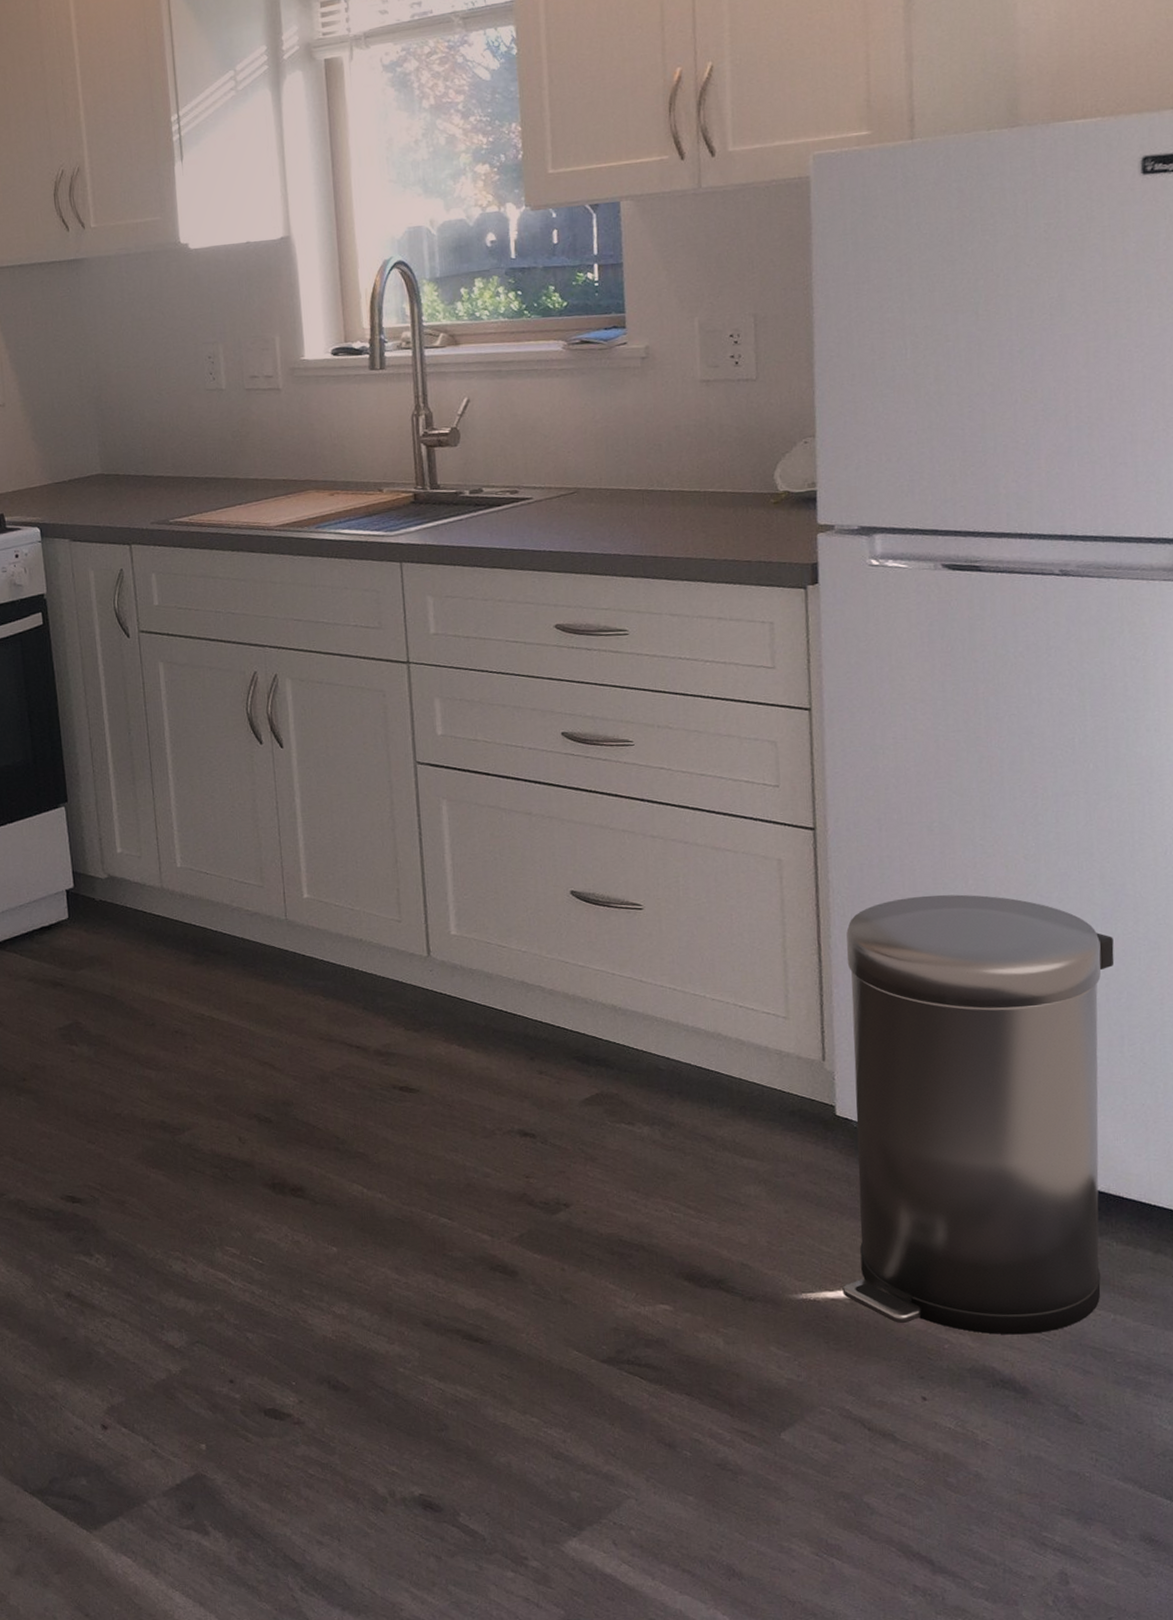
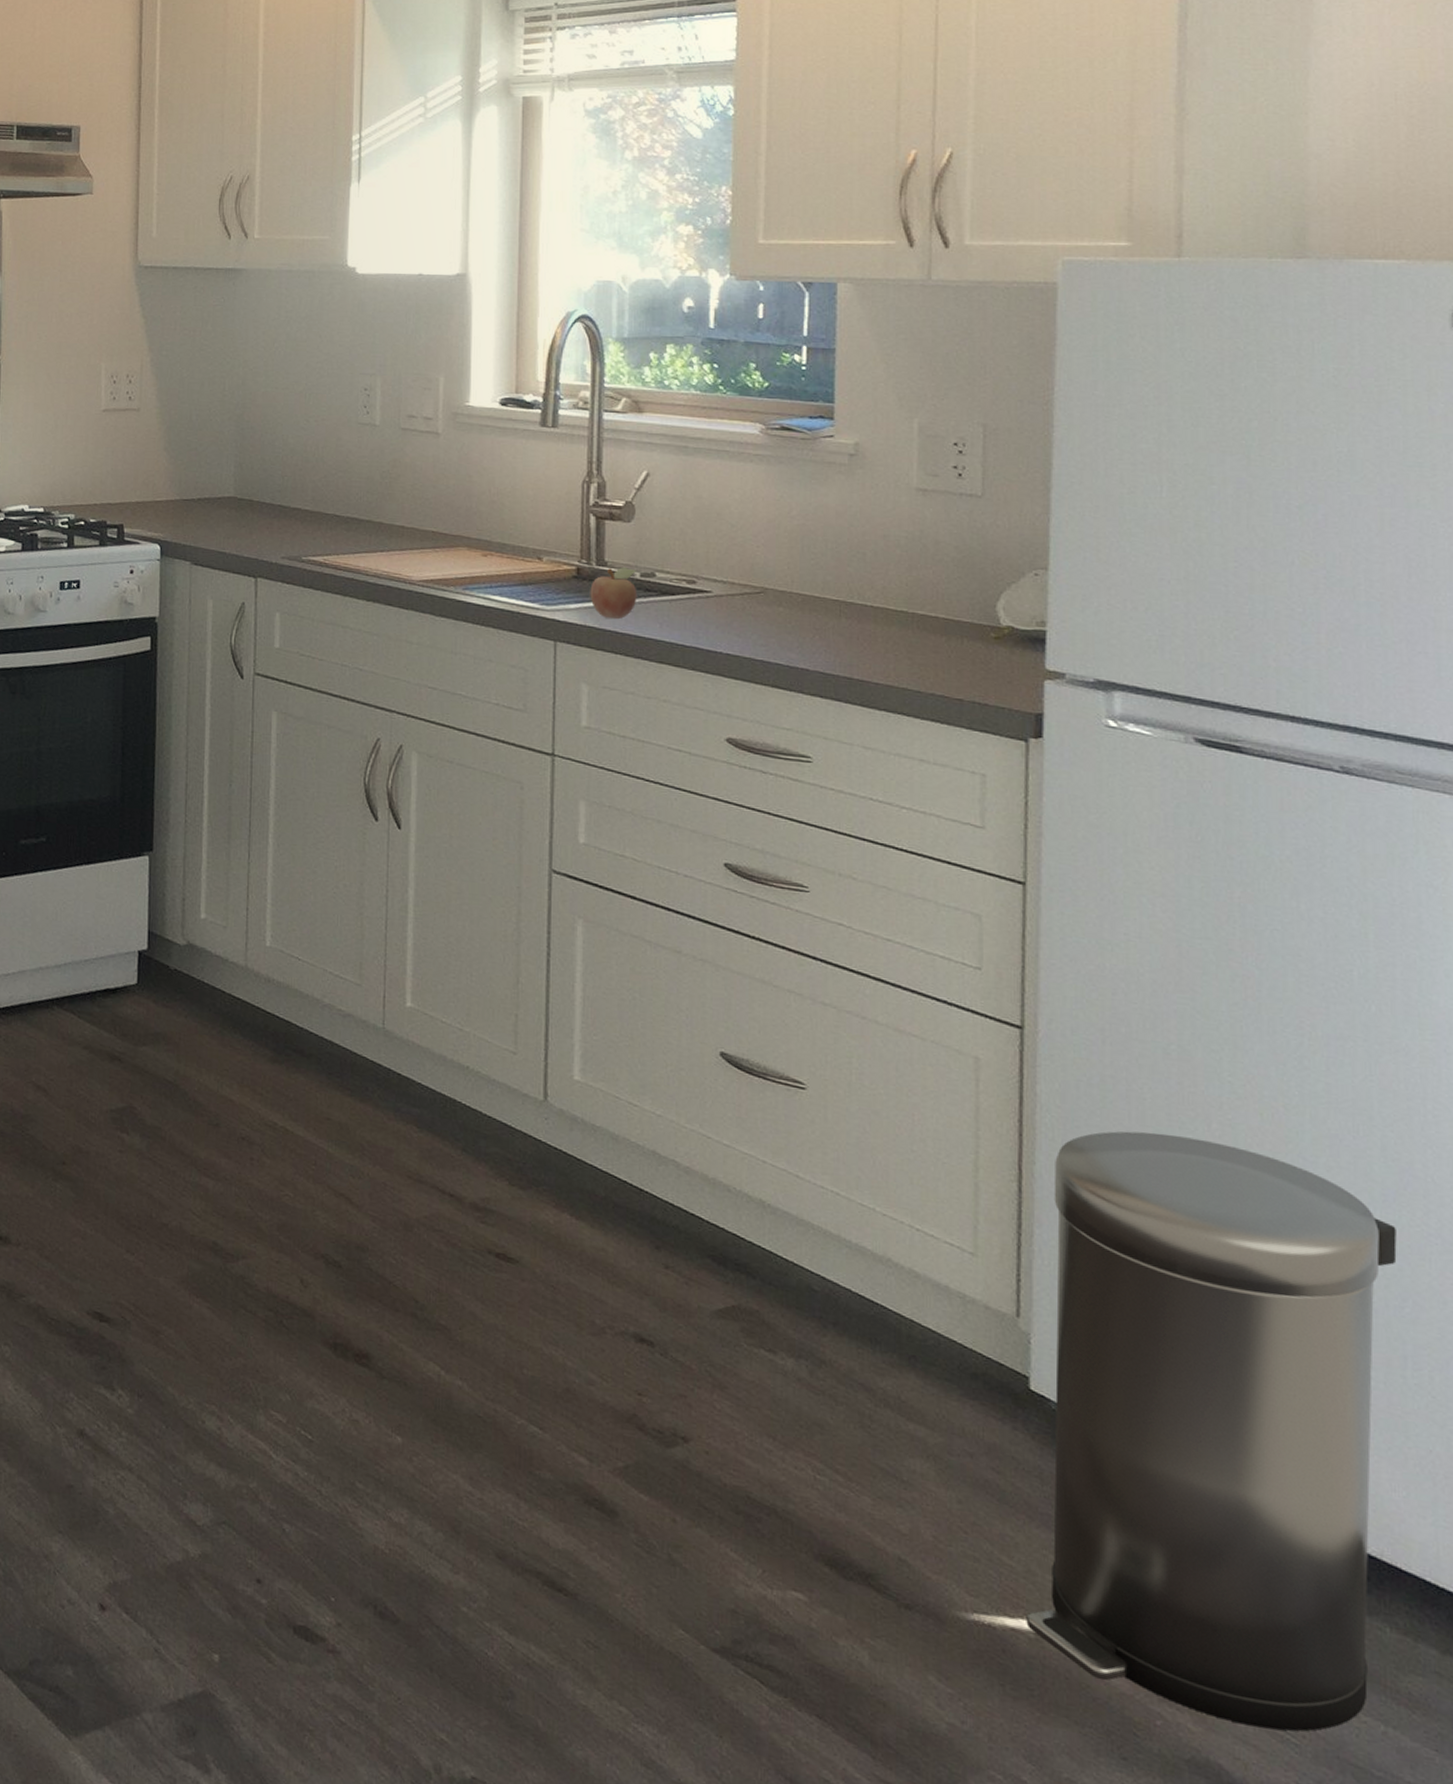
fruit: none [427,487,469,536] -> present [590,567,637,620]

